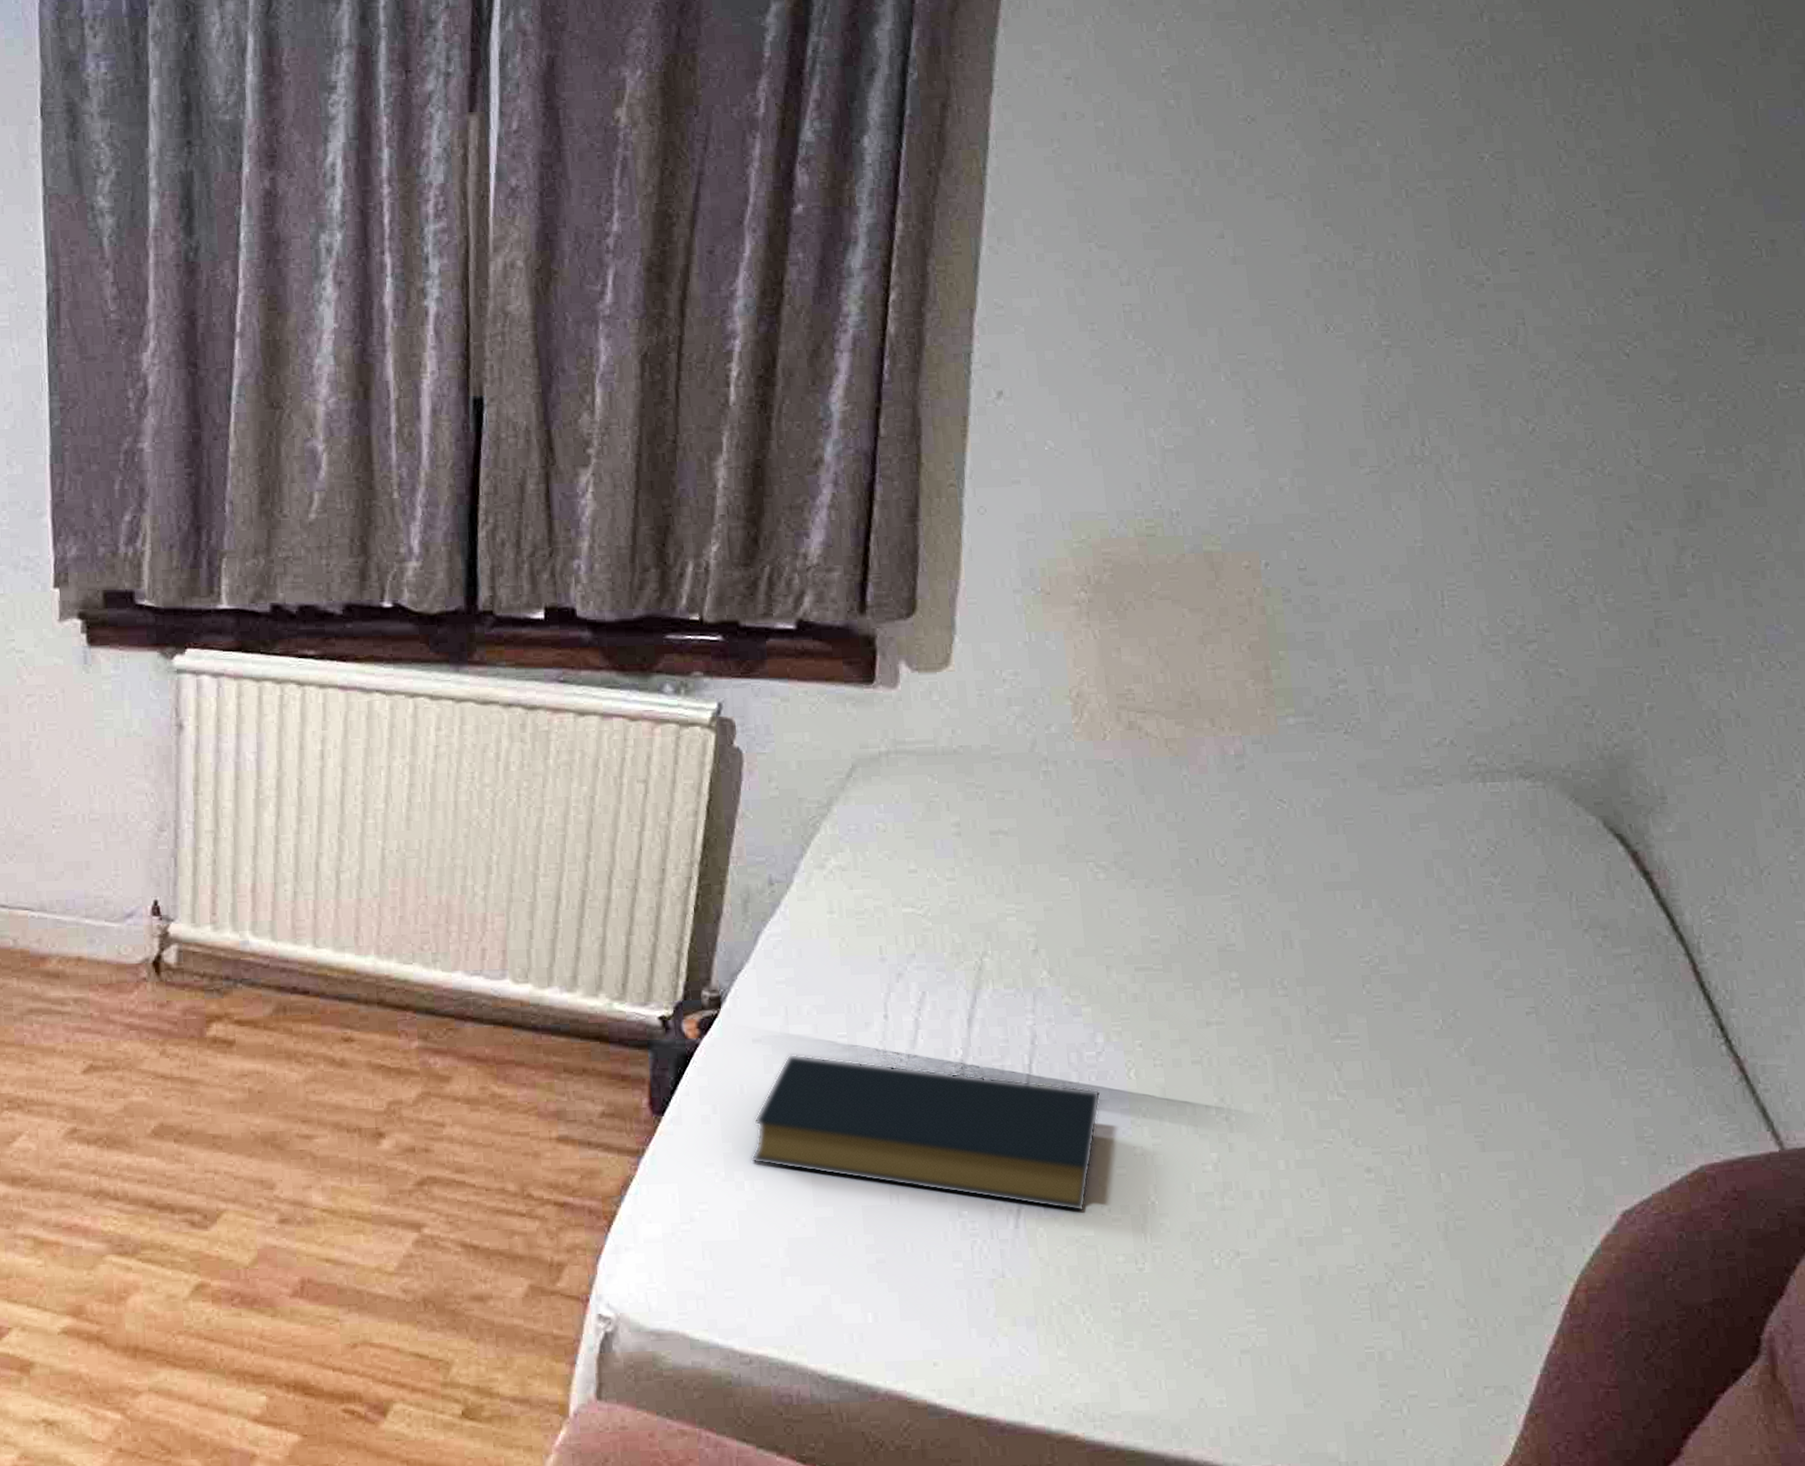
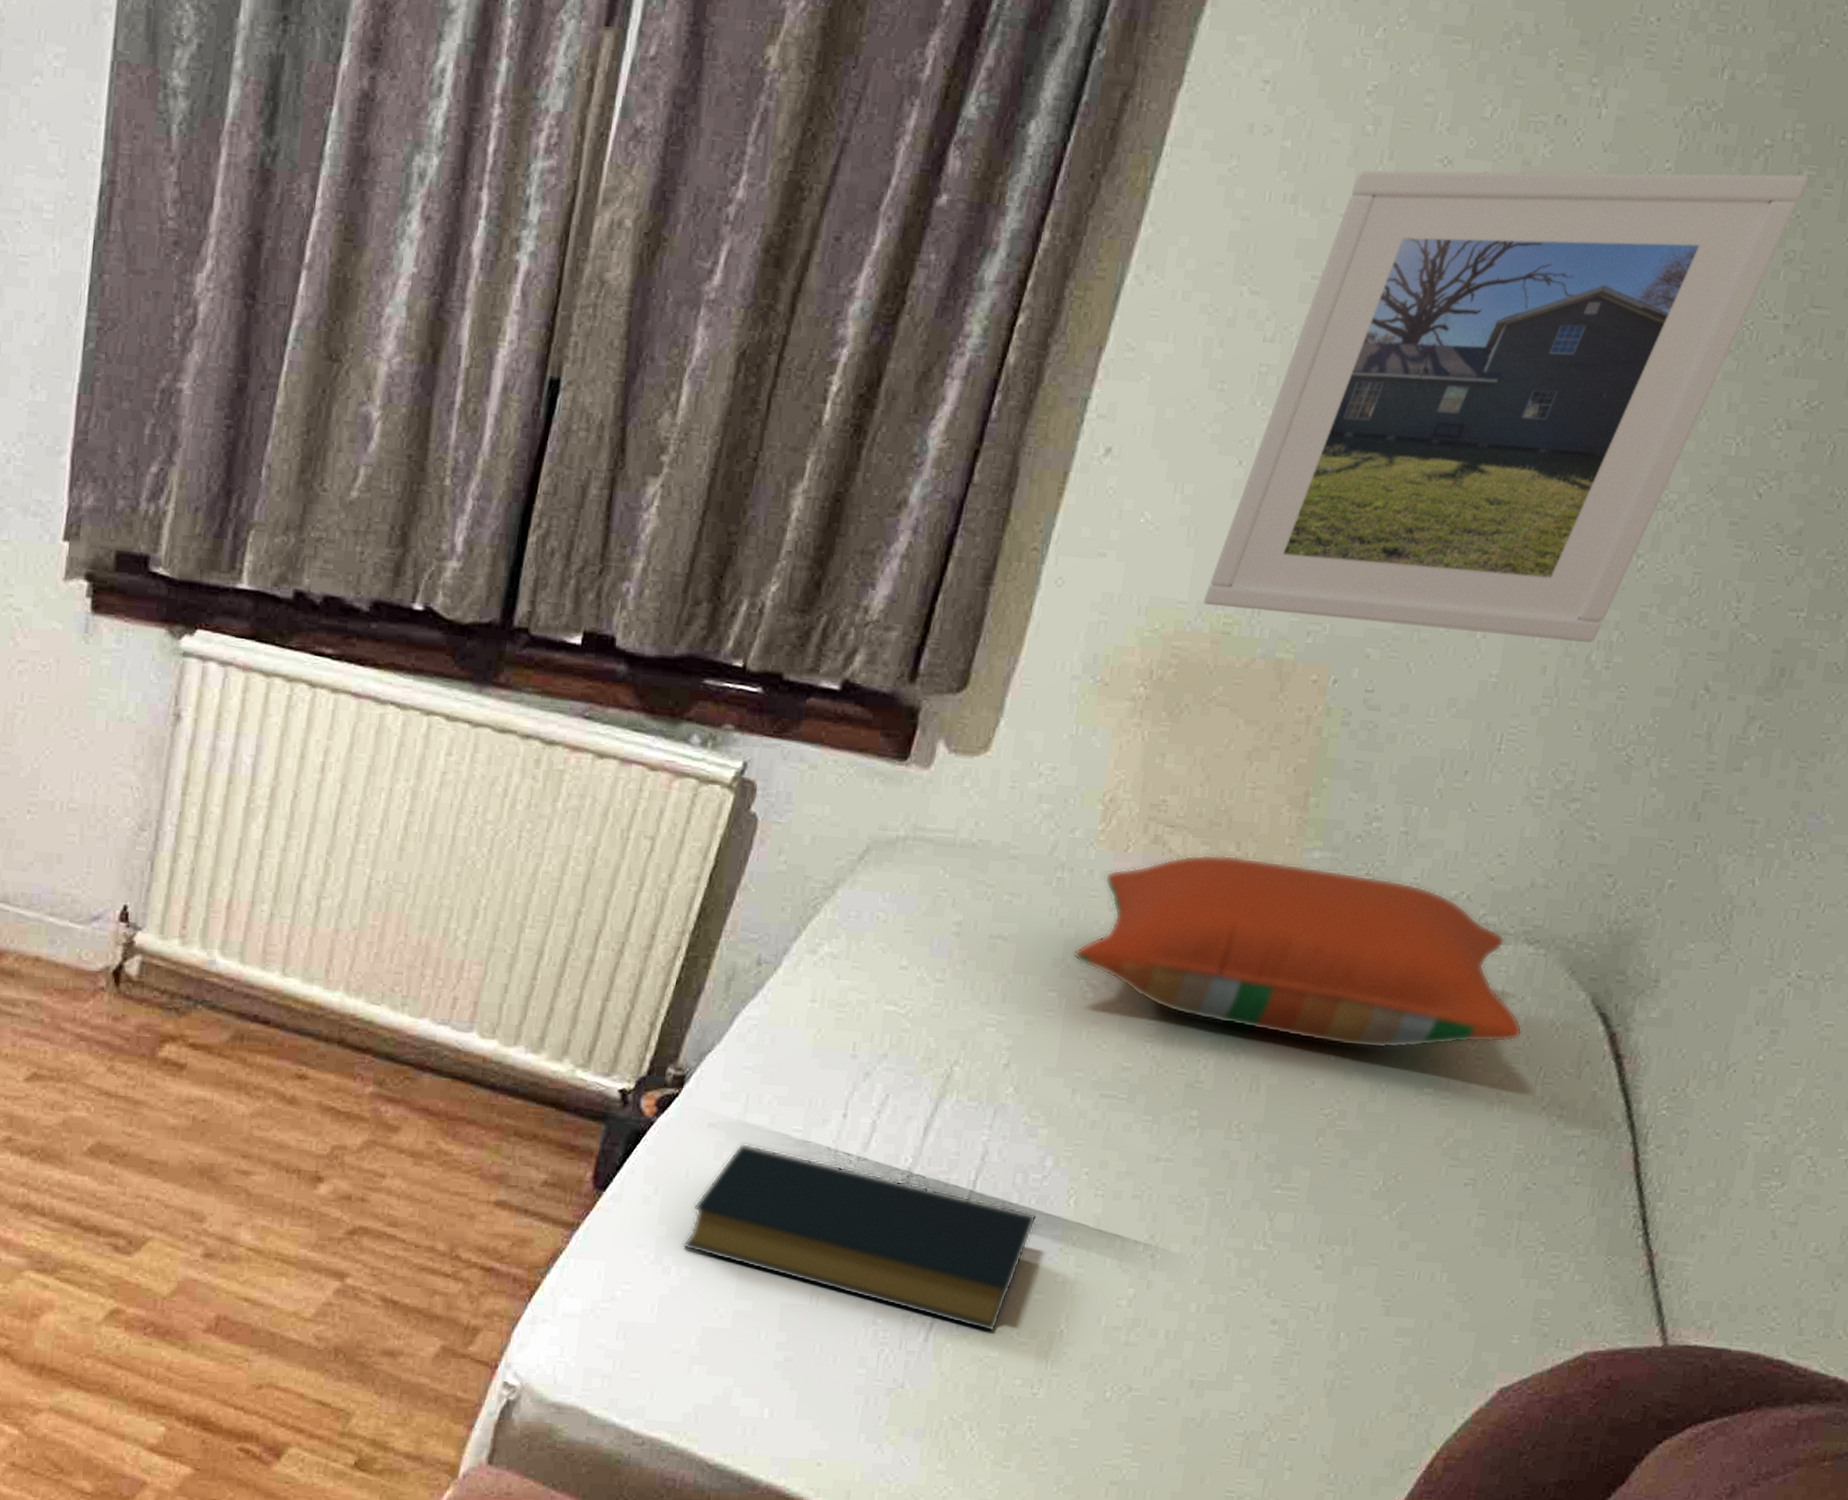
pillow: none [1075,731,1543,895] -> present [1073,854,1523,1049]
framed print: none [1121,87,1589,513] -> present [1203,170,1809,643]

